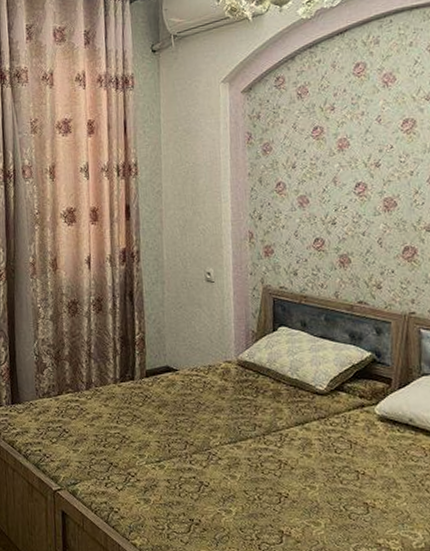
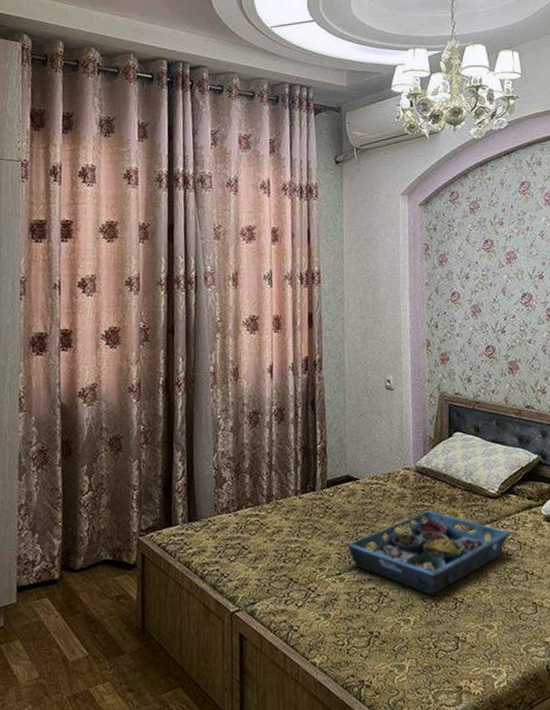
serving tray: none [167,403,340,489] -> present [347,509,511,596]

